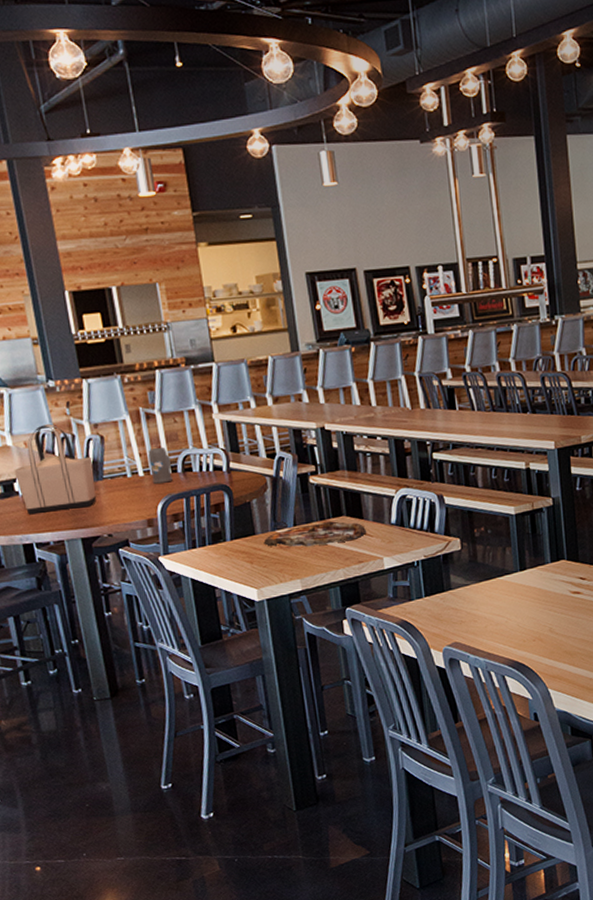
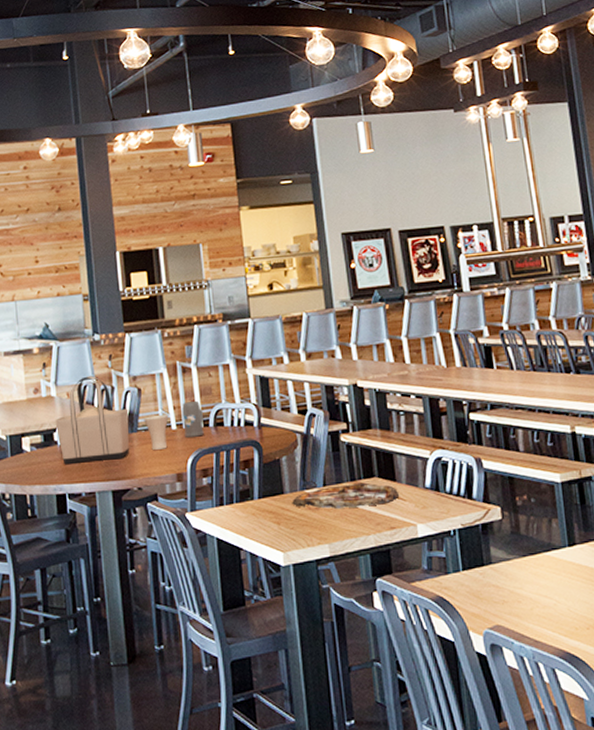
cup: none [109,462,136,498] -> present [144,415,169,451]

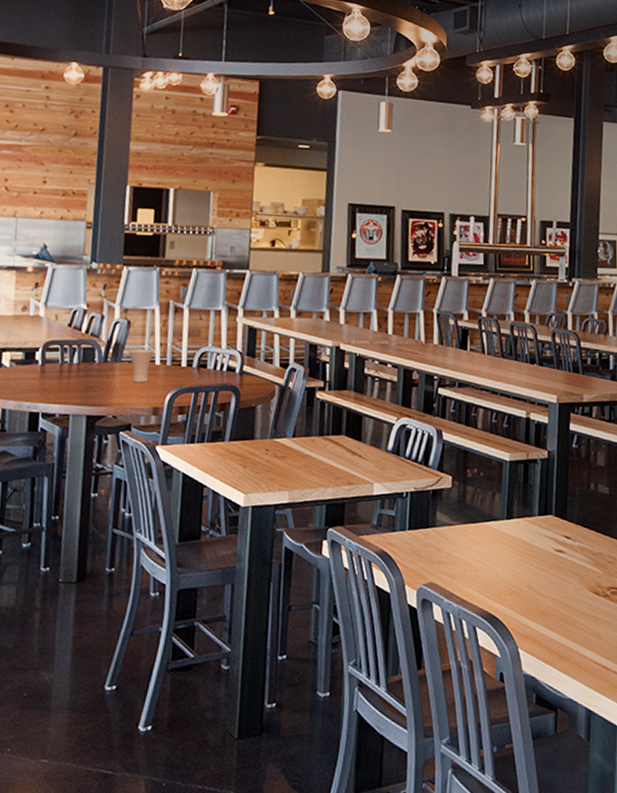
shopping bag: present [55,376,130,465] -> none [39,302,115,387]
beer mug: present [182,400,204,439] -> none [167,340,189,376]
pizza: present [292,482,400,509] -> none [260,438,363,462]

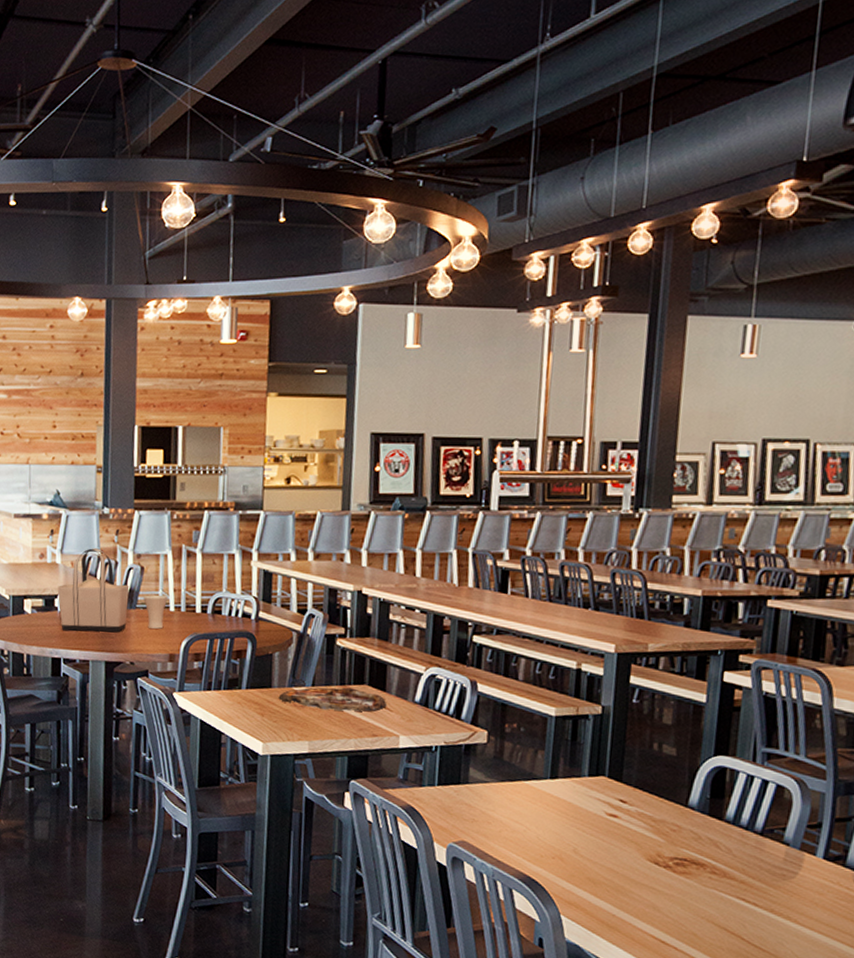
shopping bag: none [39,302,115,387] -> present [57,548,130,633]
pizza: none [260,438,363,462] -> present [278,687,387,712]

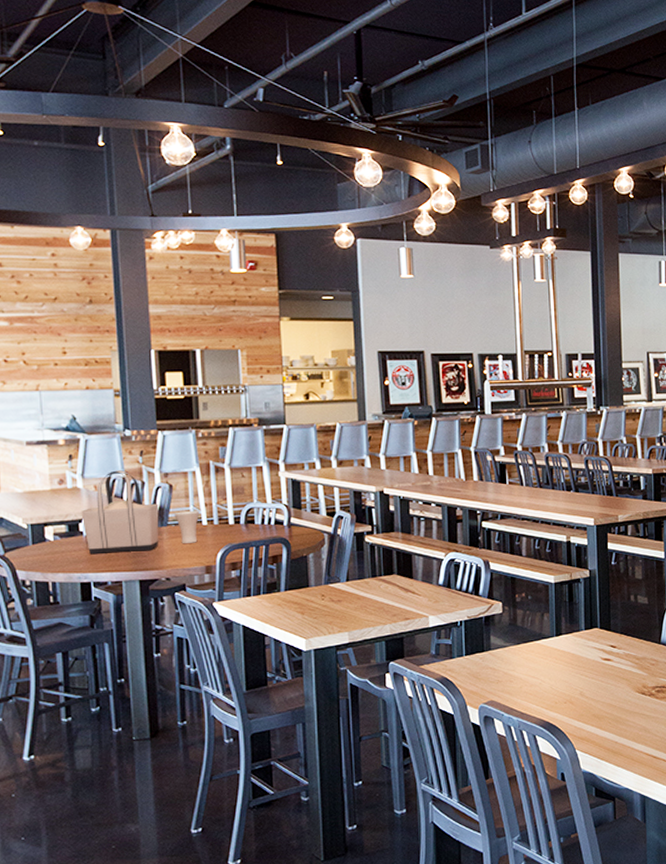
pizza: present [278,687,387,712] -> none [316,579,416,601]

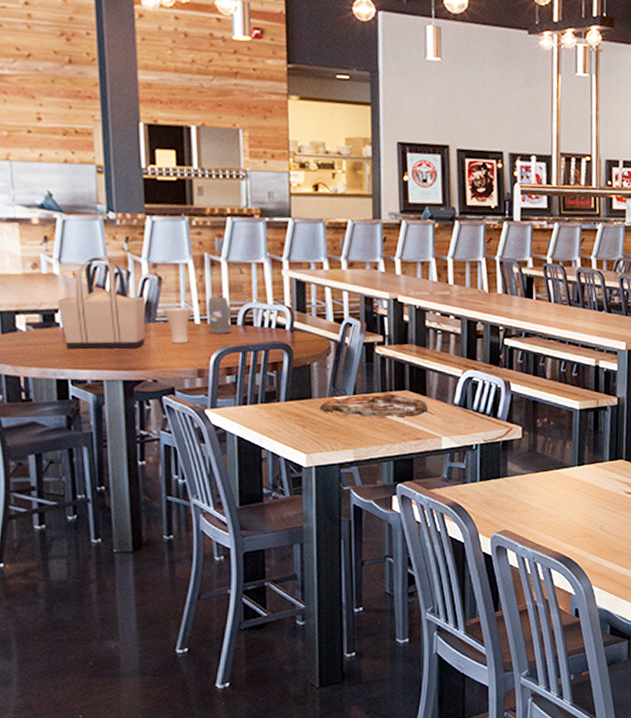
beer mug: none [214,499,235,534] -> present [208,296,232,335]
pizza: none [316,579,416,601] -> present [319,394,429,417]

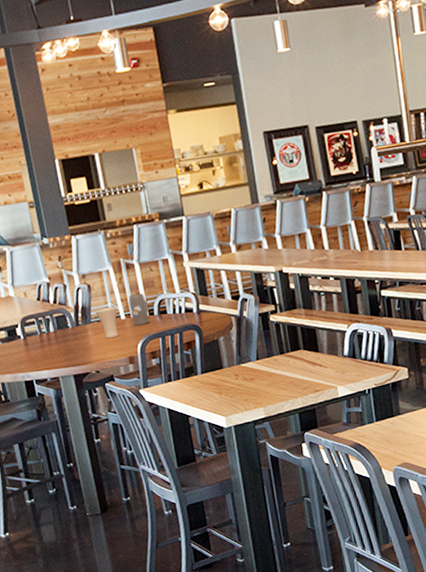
shopping bag: present [57,257,146,350] -> none [16,276,86,356]
pizza: present [319,394,429,417] -> none [230,355,322,379]

